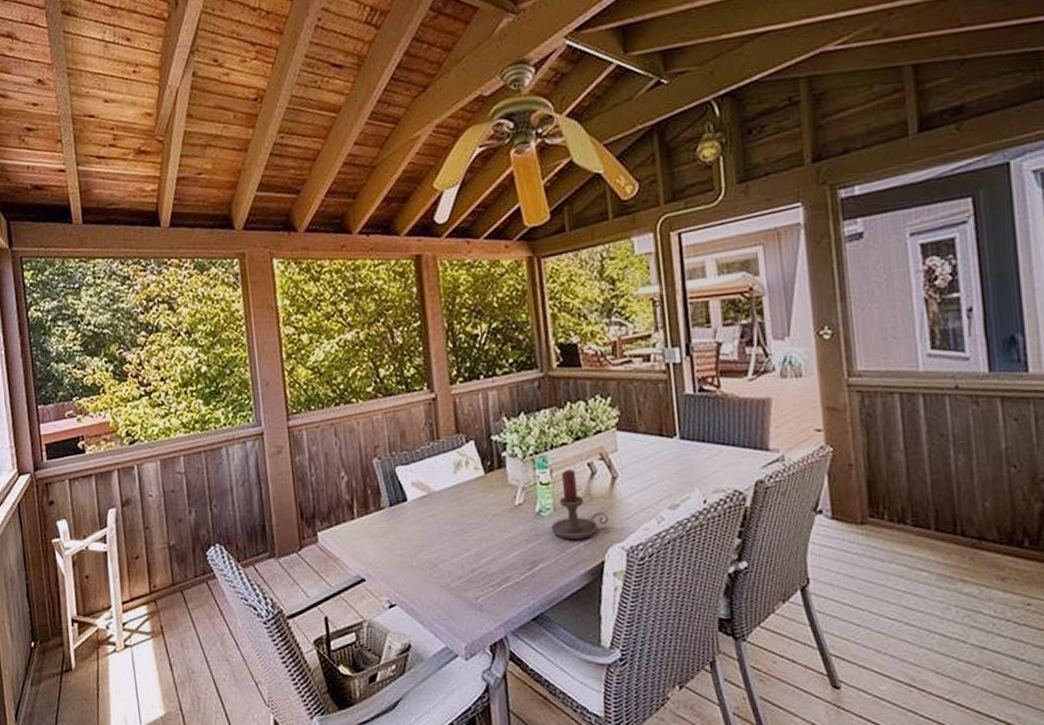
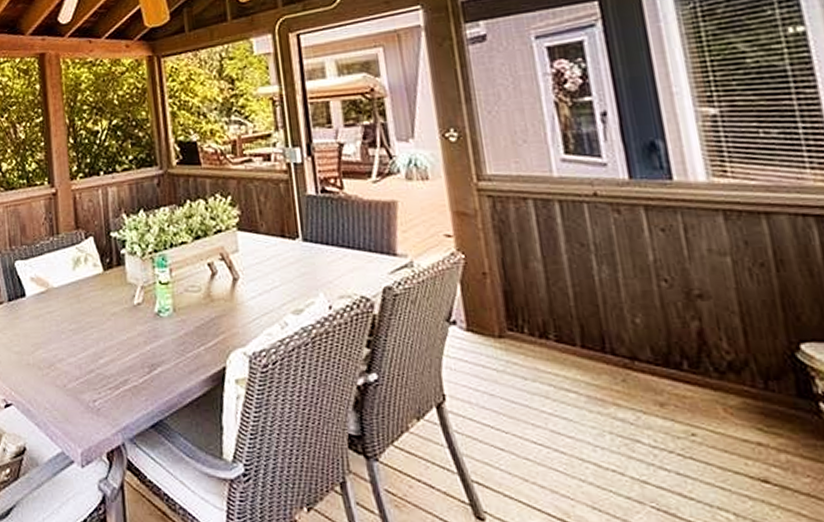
candle holder: present [551,469,609,540] -> none [170,269,230,343]

